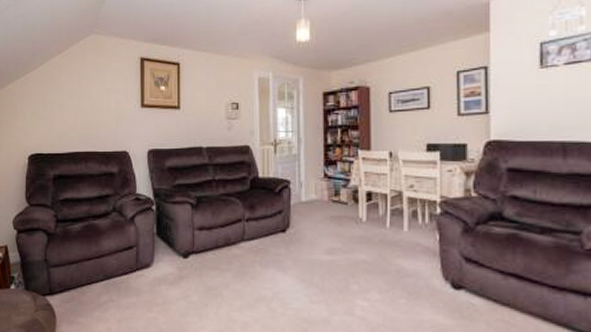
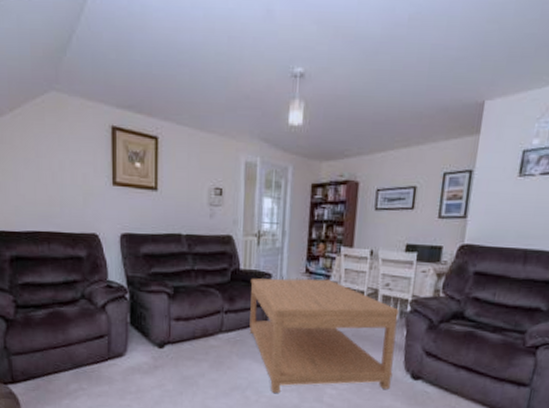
coffee table: none [269,183,430,305] -> present [249,278,399,393]

